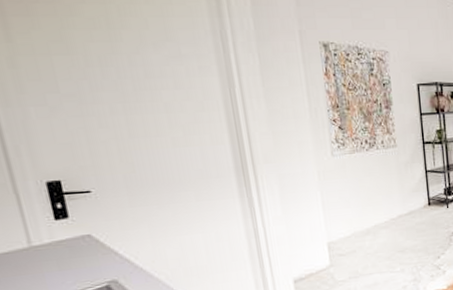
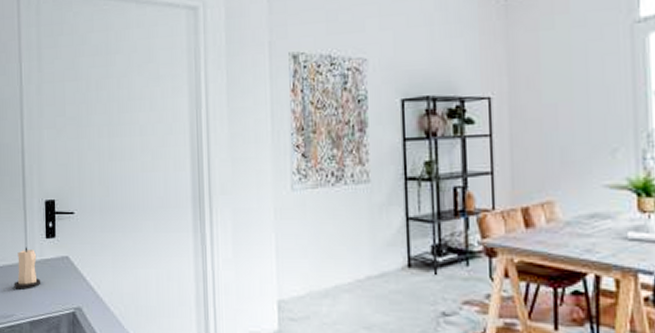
candle: none [14,232,57,276] -> present [14,247,41,289]

